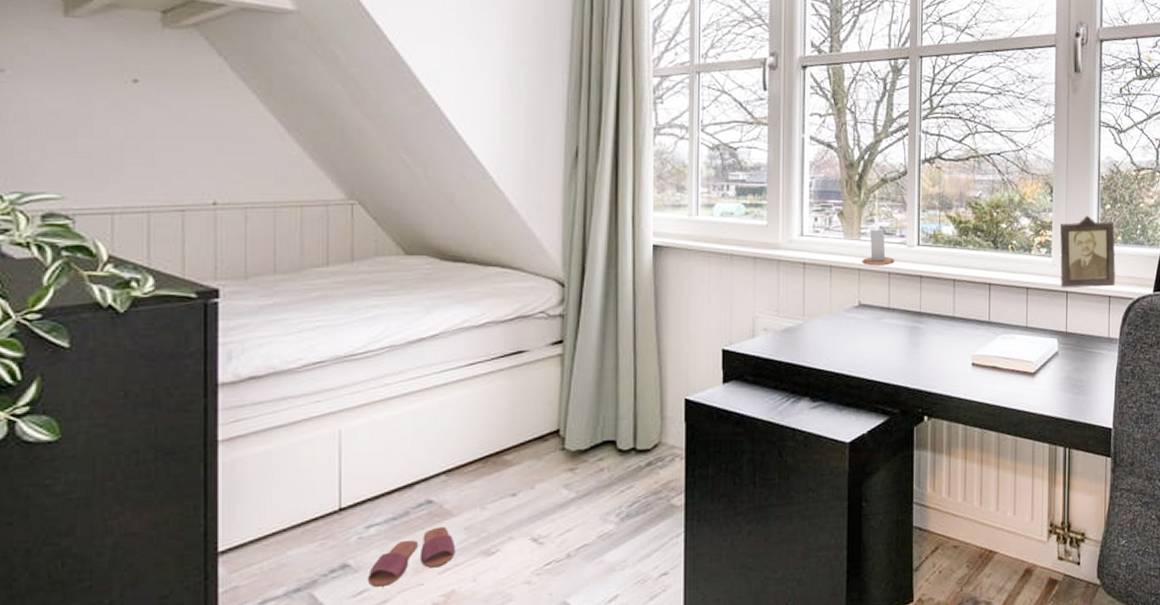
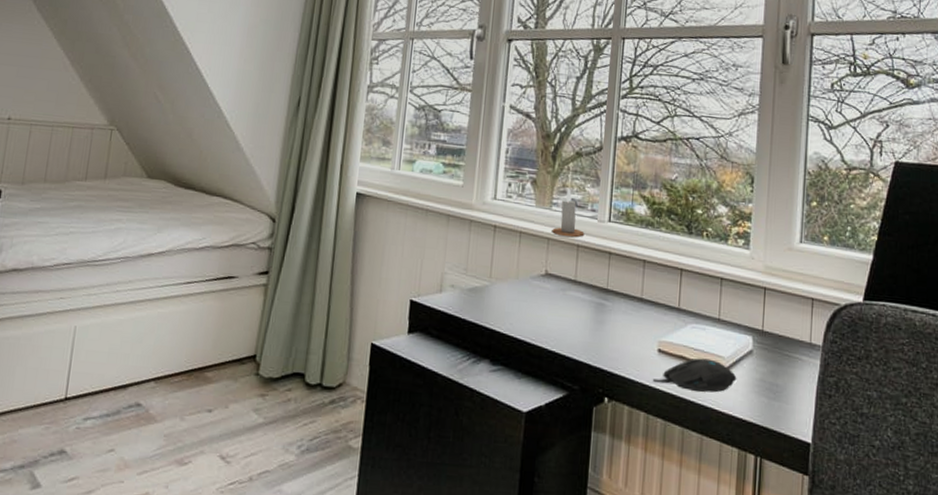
slippers: present [368,526,456,587] -> none [79,429,155,477]
computer mouse: none [968,365,1045,397] -> present [652,358,737,392]
photo frame: present [1060,215,1115,288] -> none [758,210,821,289]

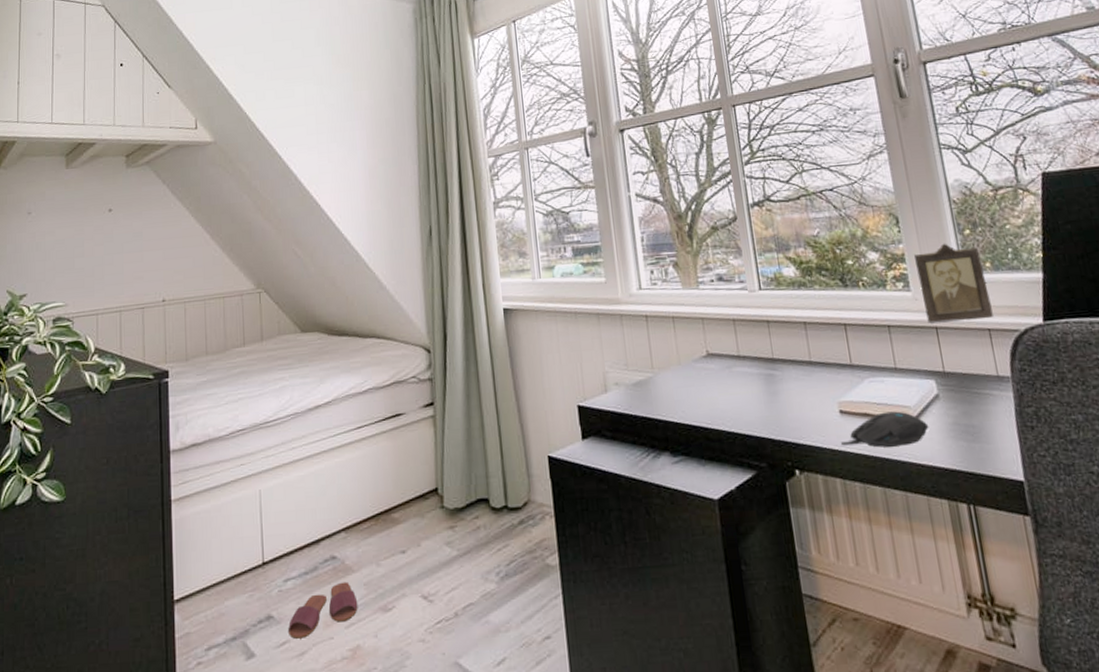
slippers: none [79,429,155,477] -> present [288,581,358,639]
candle: present [552,187,585,238] -> none [704,263,738,314]
photo frame: none [758,210,821,289] -> present [914,243,993,324]

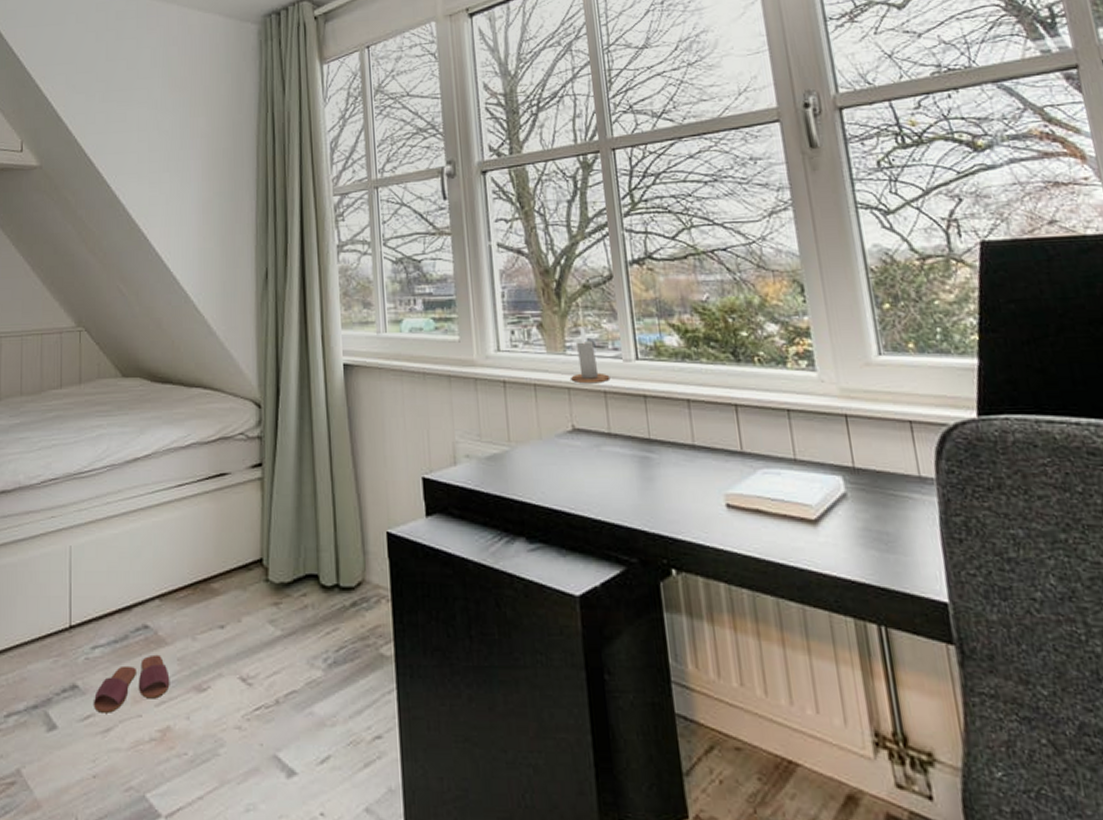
candle: none [704,263,738,314] -> present [571,326,610,384]
computer mouse: present [840,411,929,448] -> none [726,509,834,550]
photo frame: present [914,243,993,324] -> none [822,317,916,410]

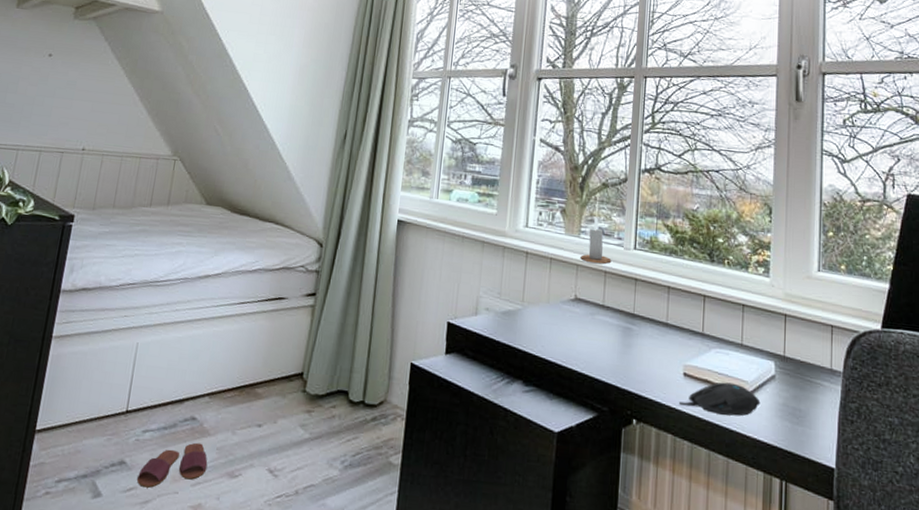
computer mouse: none [726,509,834,550] -> present [678,382,761,416]

